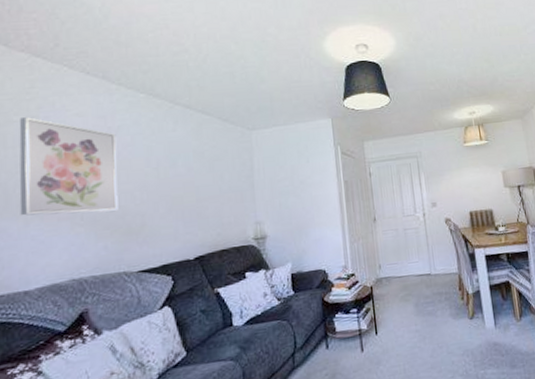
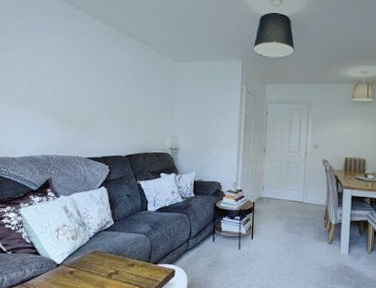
wall art: present [19,117,119,216] -> none [12,29,79,111]

